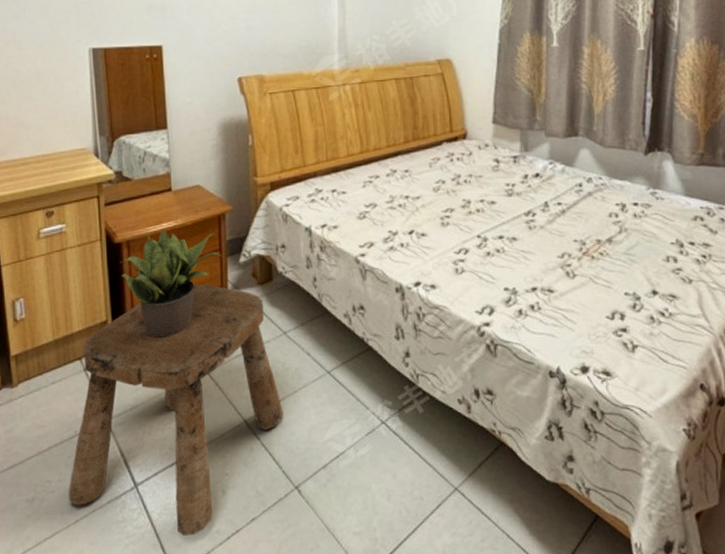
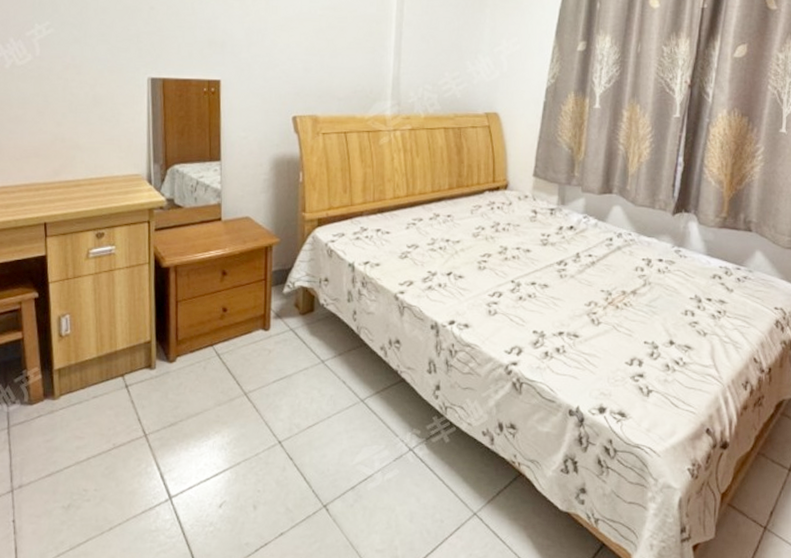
stool: present [68,284,283,536] -> none [103,311,317,547]
potted plant: present [120,229,222,338] -> none [167,256,267,360]

